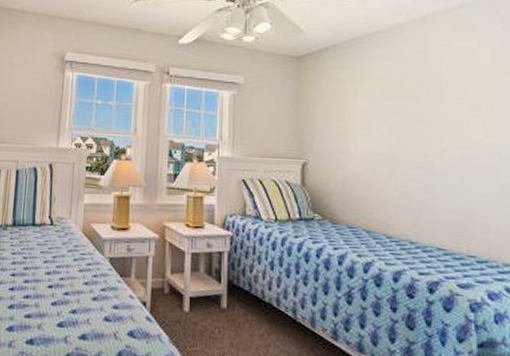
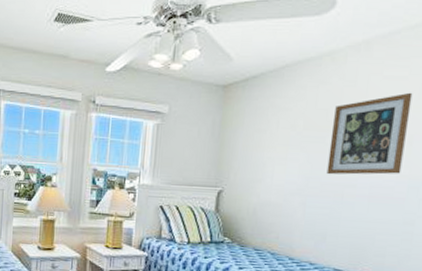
wall art: none [411,62,489,145] -> present [326,92,413,175]

